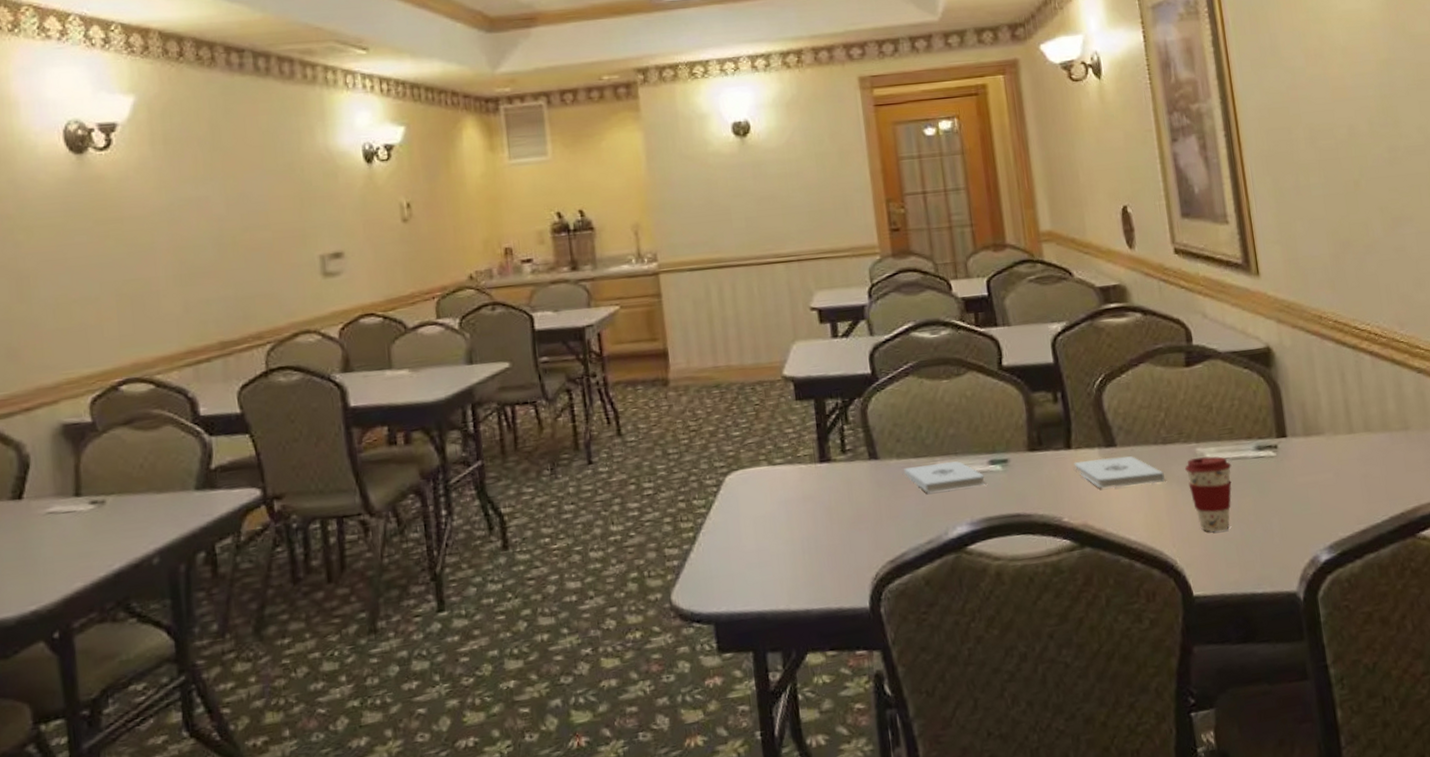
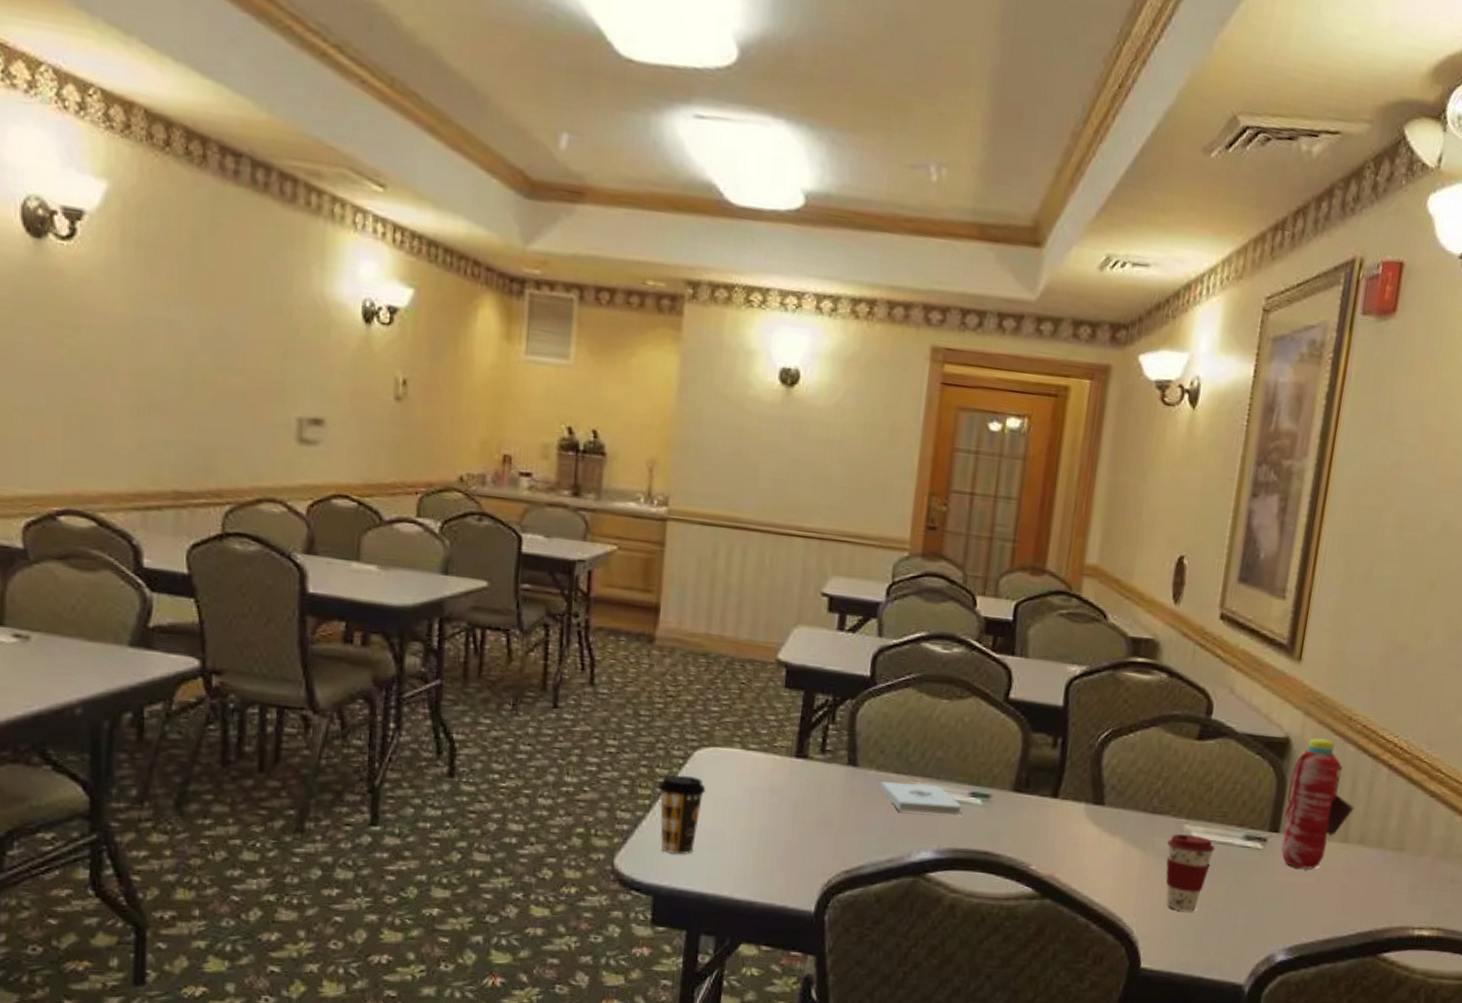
coffee cup: none [698,501,744,580] -> present [658,774,706,854]
notepad: present [1074,456,1166,489] -> none [1056,812,1145,851]
water bottle: none [1281,340,1351,467] -> present [1280,738,1355,869]

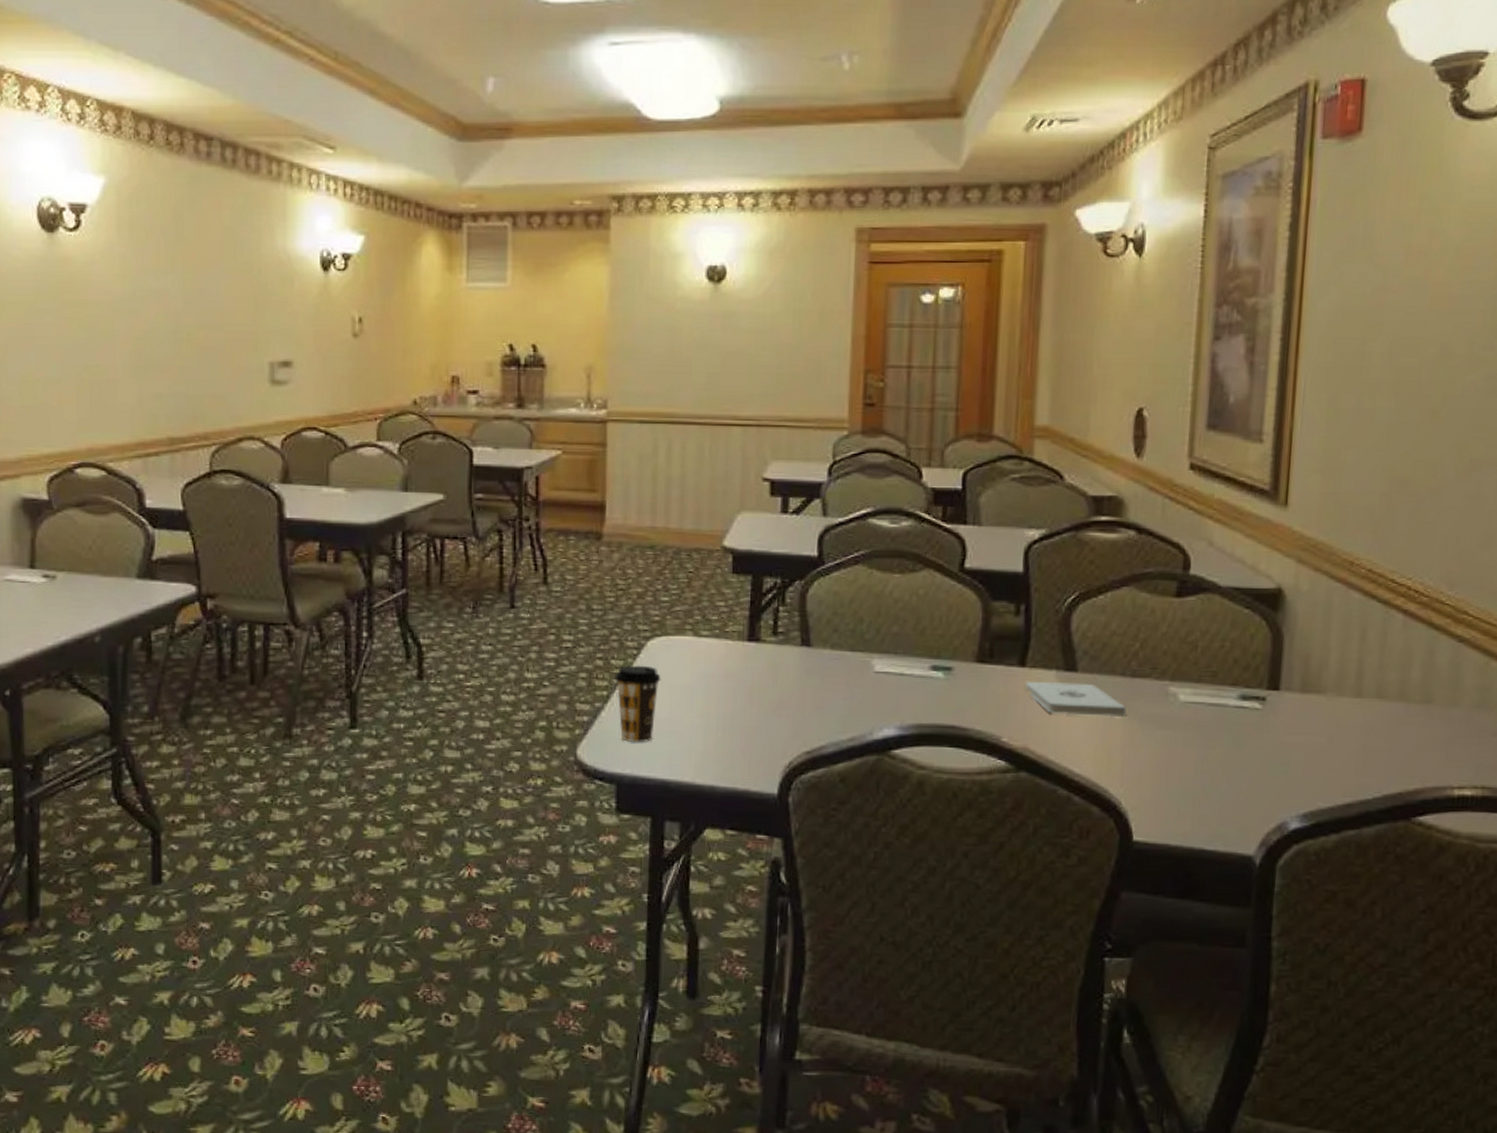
notepad: present [880,782,962,816] -> none [836,660,923,691]
notepad: none [1056,812,1145,851] -> present [1025,681,1127,717]
coffee cup: present [1166,834,1215,912] -> none [1152,697,1207,779]
water bottle: present [1280,738,1355,869] -> none [1283,587,1368,728]

